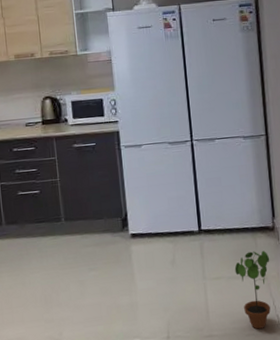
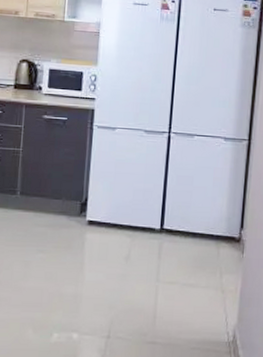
potted plant: present [234,251,271,329] -> none [191,260,230,344]

